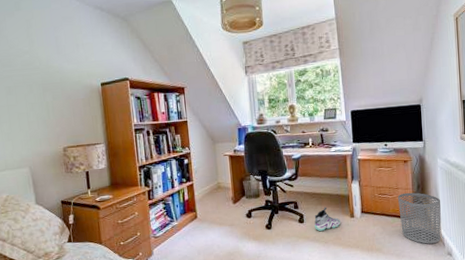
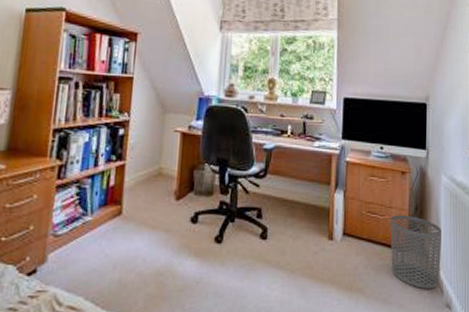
sneaker: present [314,207,340,232] -> none [279,220,315,255]

